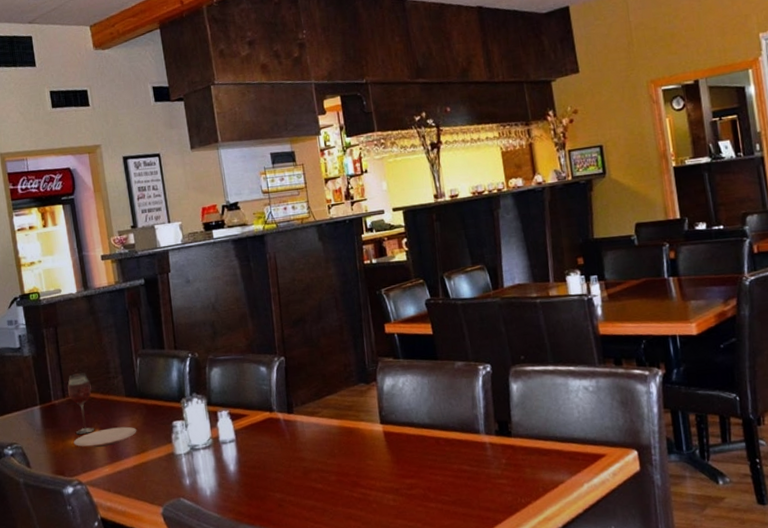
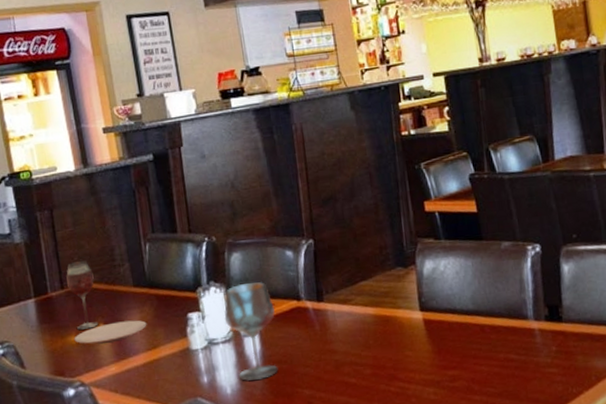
wine glass: none [205,394,253,484] -> present [224,282,279,381]

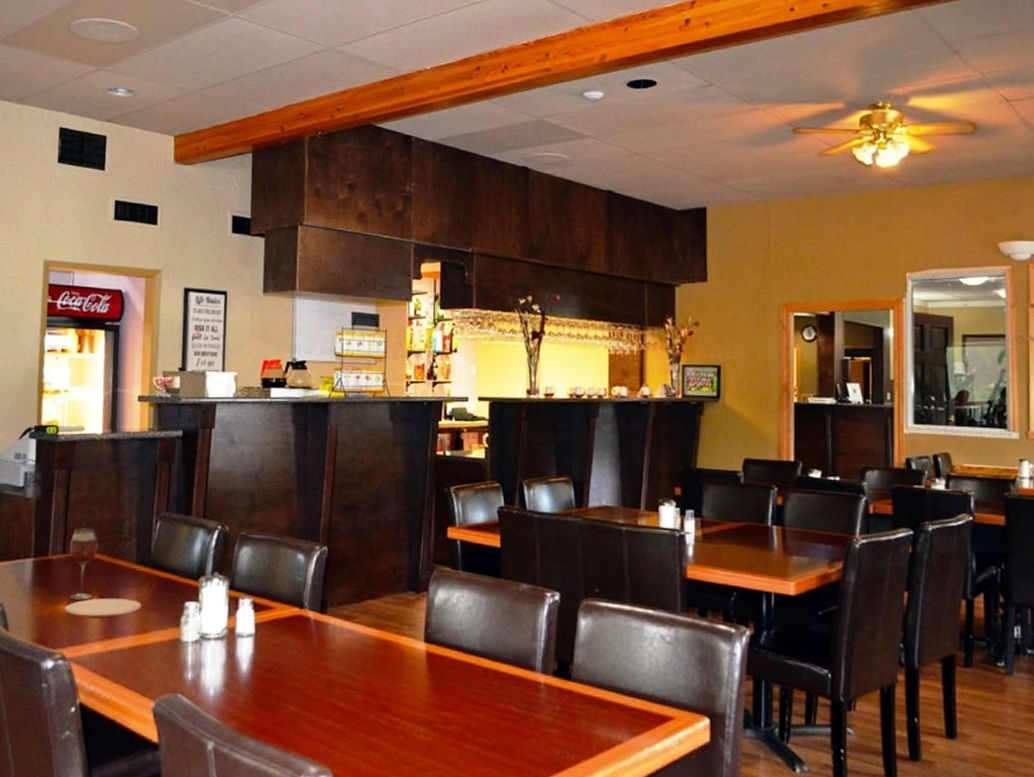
wine glass: present [224,282,279,381] -> none [221,580,275,686]

